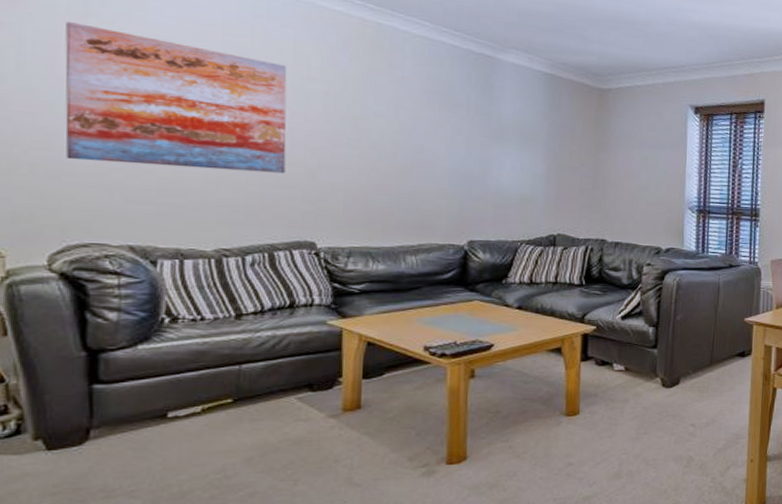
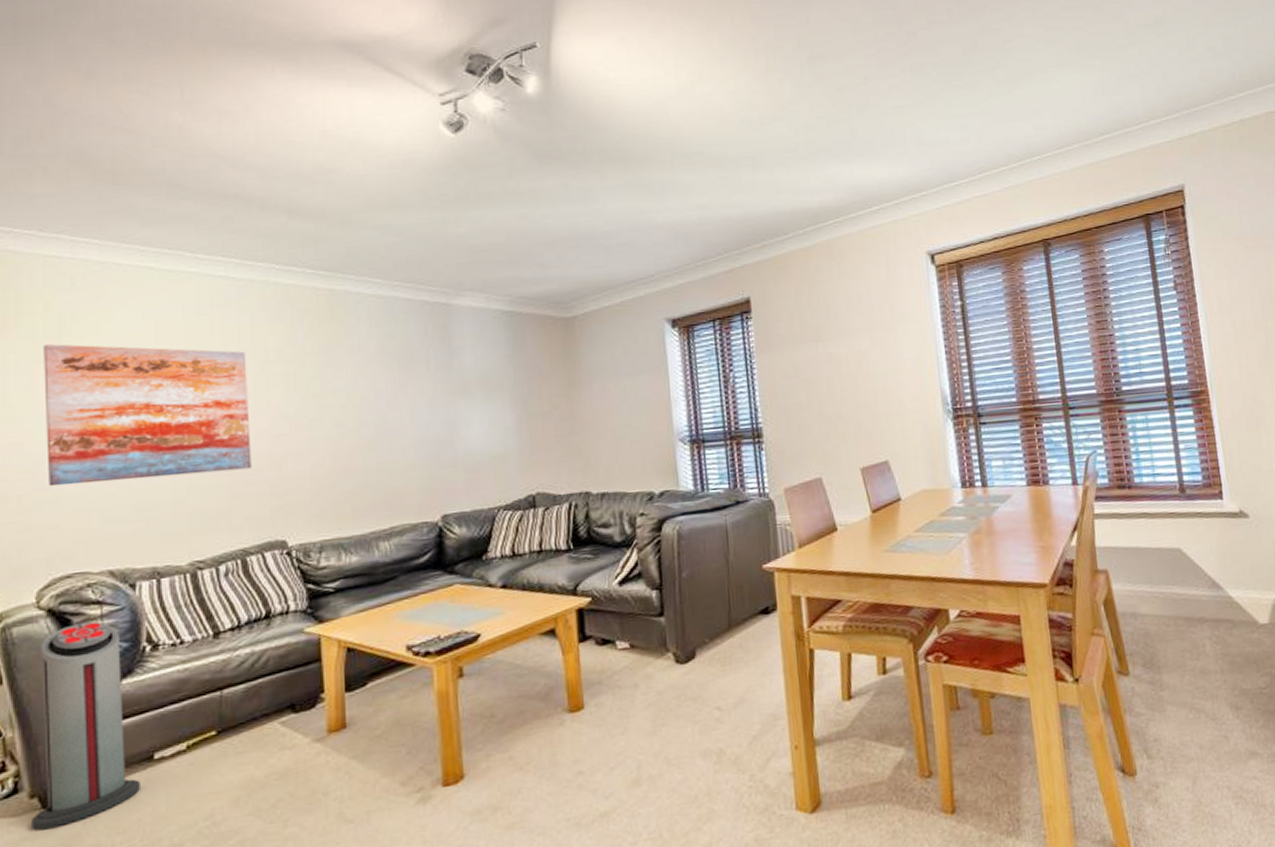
air purifier: none [35,290,152,469] -> present [32,622,140,831]

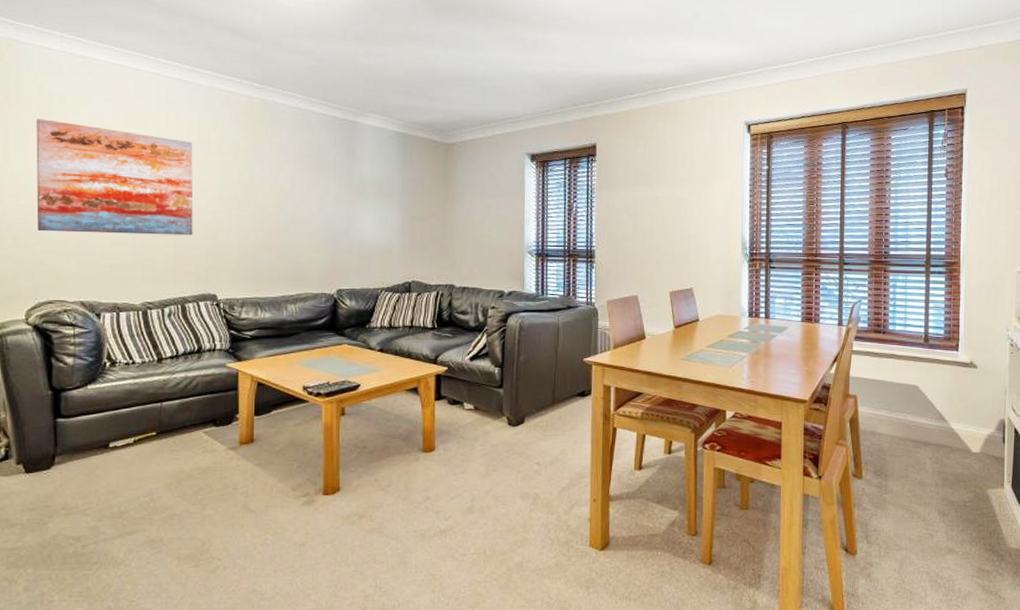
air purifier: present [32,622,140,831] -> none [18,339,98,488]

